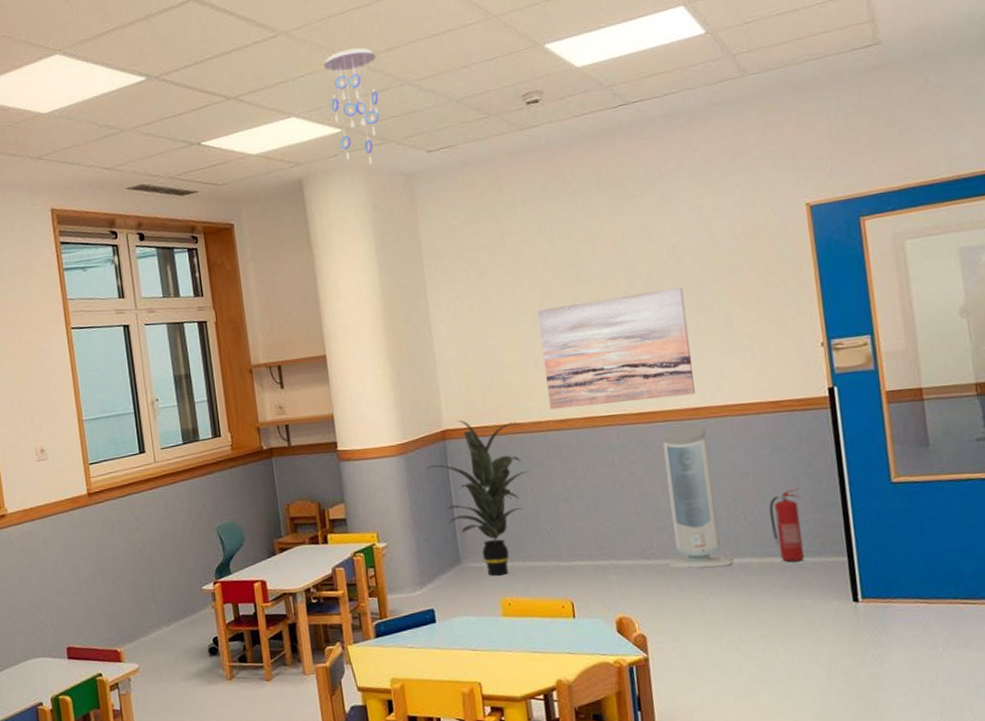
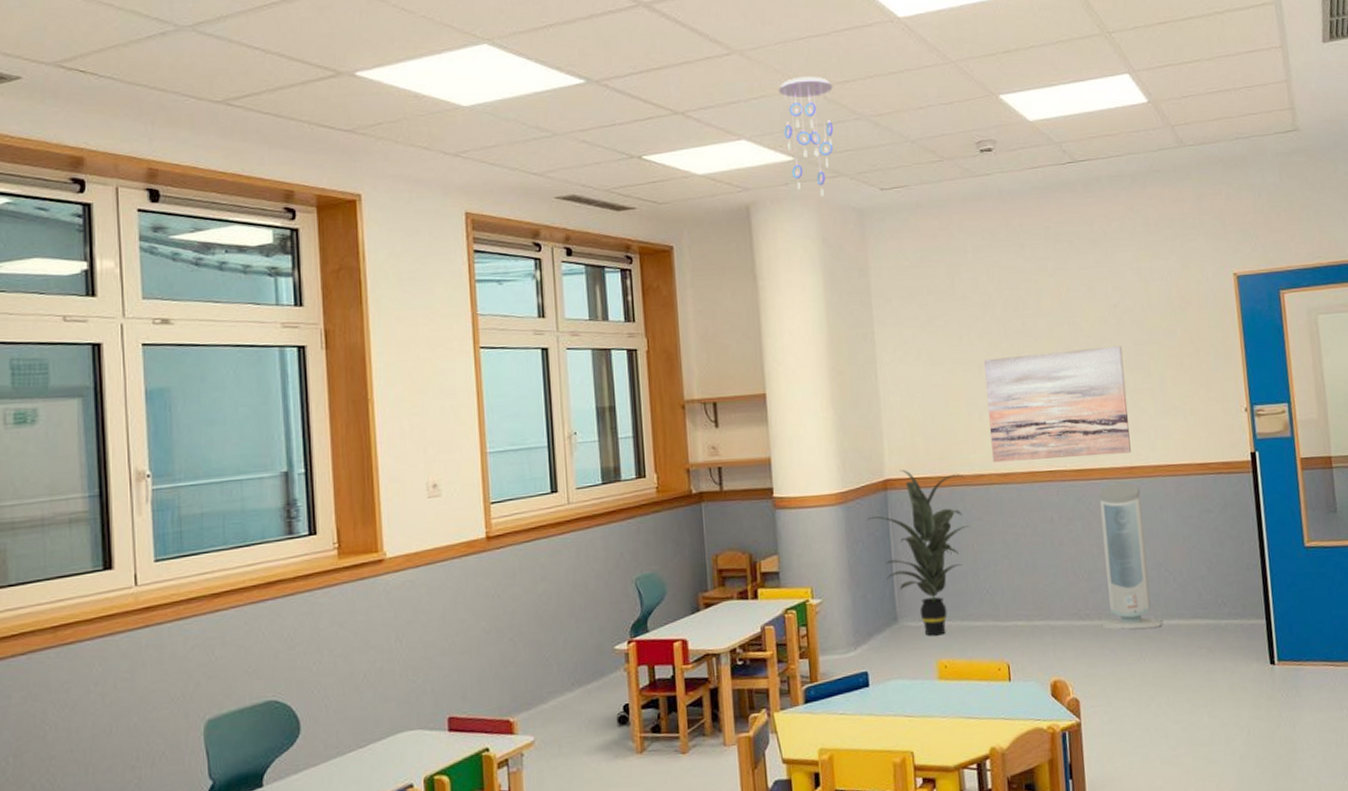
fire extinguisher: present [769,487,804,563] -> none [1196,549,1227,625]

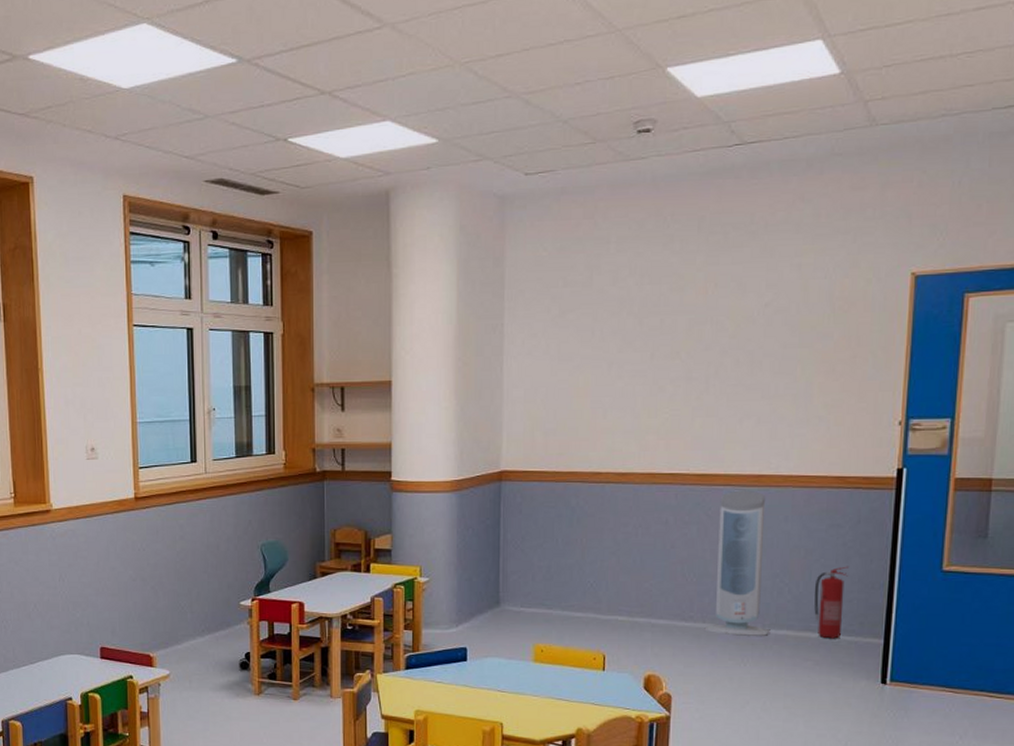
ceiling mobile: present [778,76,834,198] -> none [428,50,485,183]
indoor plant: present [866,470,970,636] -> none [479,463,582,622]
wall art: present [984,345,1131,463] -> none [611,348,767,462]
fire extinguisher: none [1196,549,1227,625] -> present [814,566,850,639]

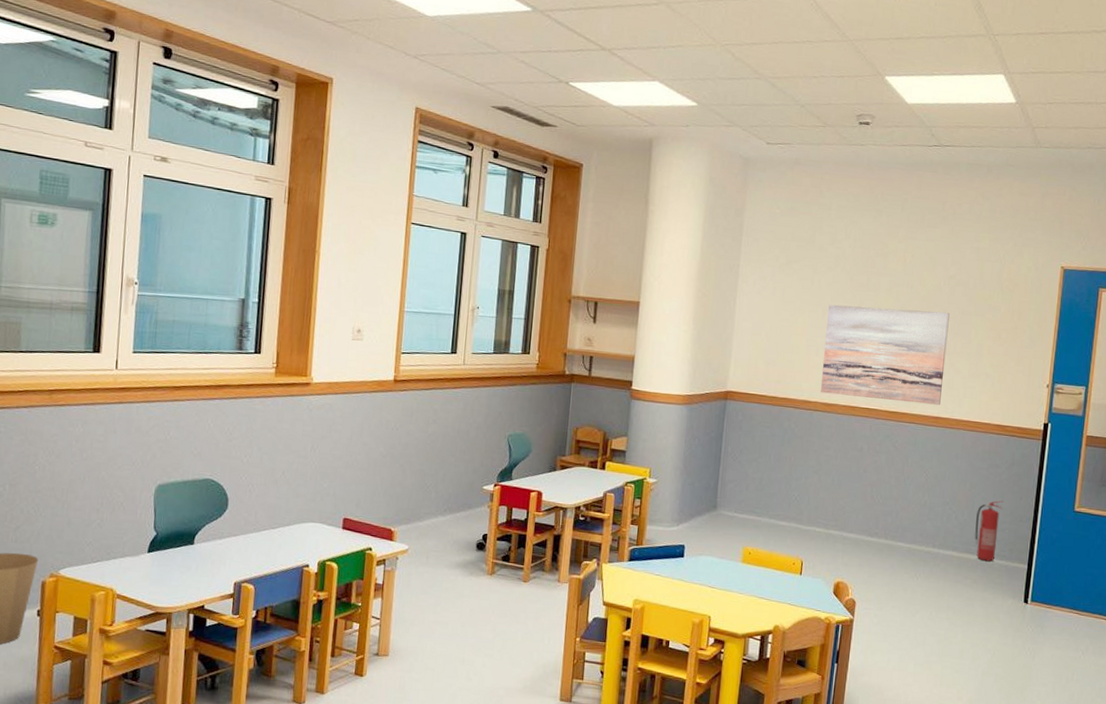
wall art: none [611,348,767,462] -> present [820,304,950,405]
air purifier: present [704,490,769,636] -> none [886,428,942,555]

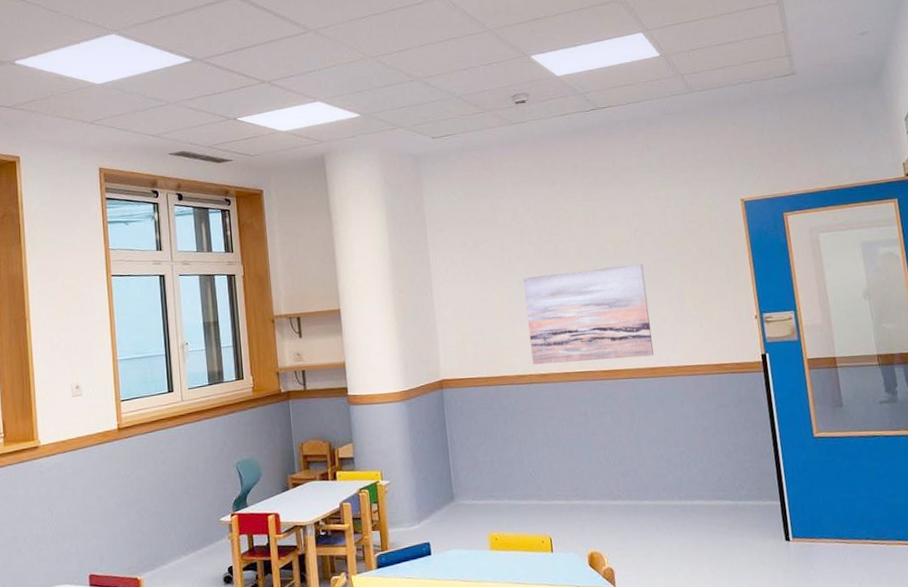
fire extinguisher: present [974,500,1004,562] -> none [715,439,745,505]

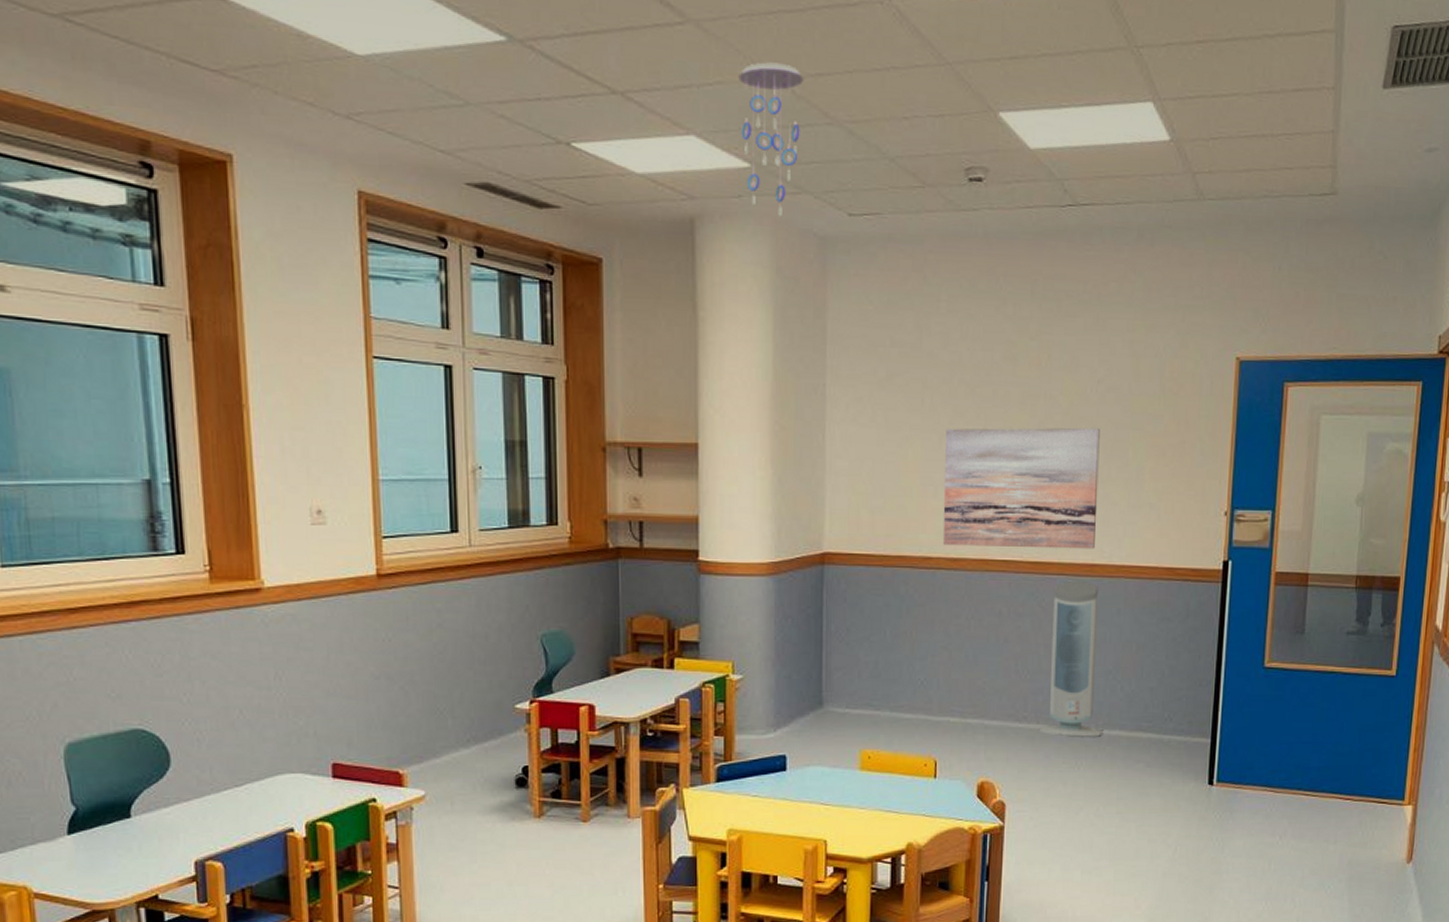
ceiling mobile: none [346,47,392,146] -> present [738,62,804,217]
air purifier: none [626,381,686,509] -> present [1038,580,1102,737]

